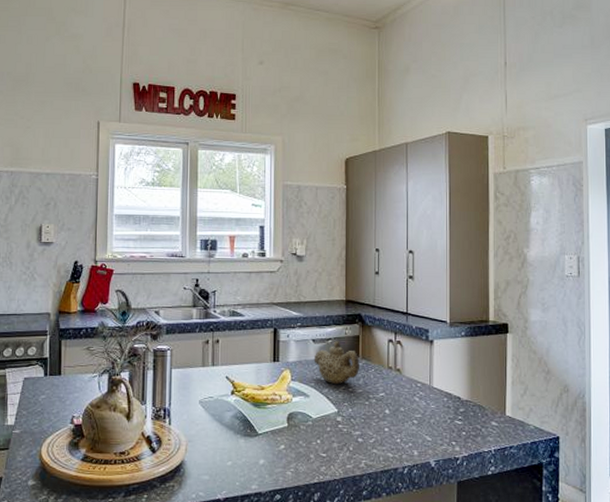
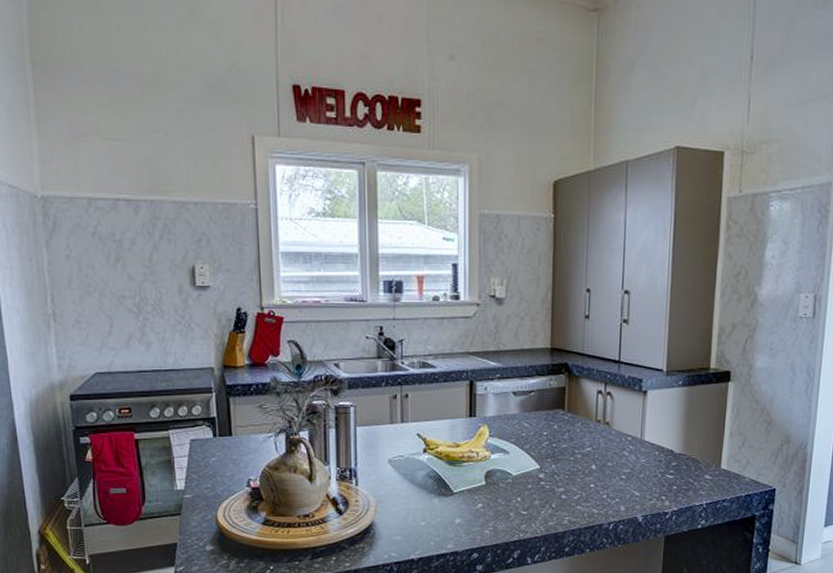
teapot: present [313,341,359,385] -> none [514,393,565,440]

